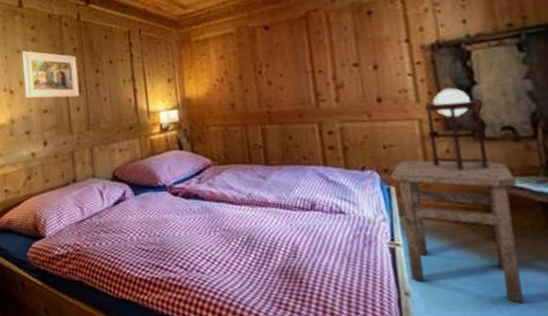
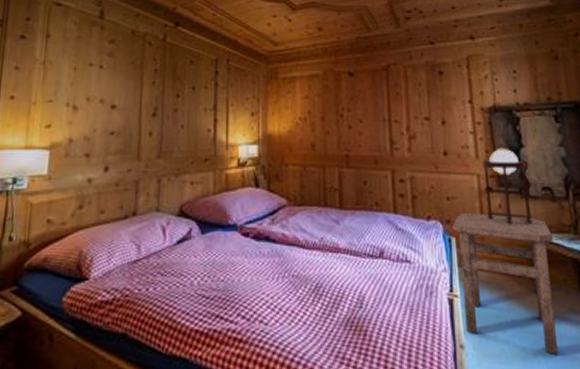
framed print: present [22,50,80,99] -> none [92,64,156,121]

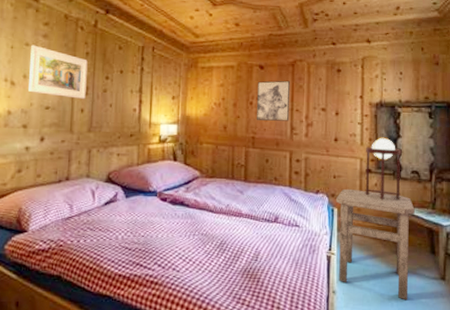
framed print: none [92,64,156,121] -> present [28,44,88,99]
wall art: none [347,87,388,135] -> present [256,80,291,121]

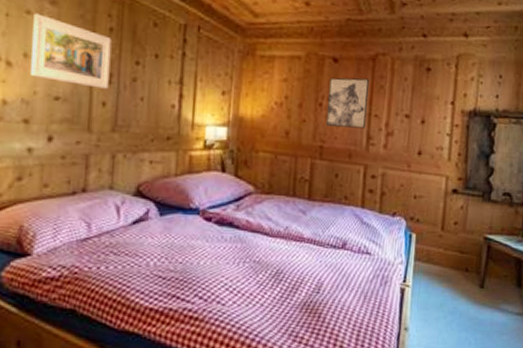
side table: present [335,188,415,301] -> none [412,211,504,338]
table lamp: present [365,137,402,200] -> none [449,152,494,226]

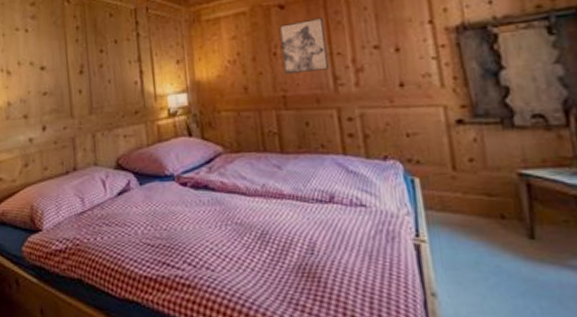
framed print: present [31,13,112,89] -> none [21,28,82,80]

